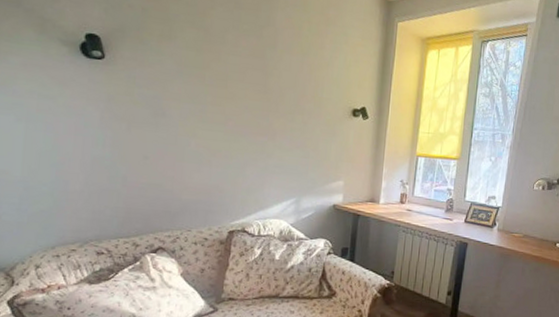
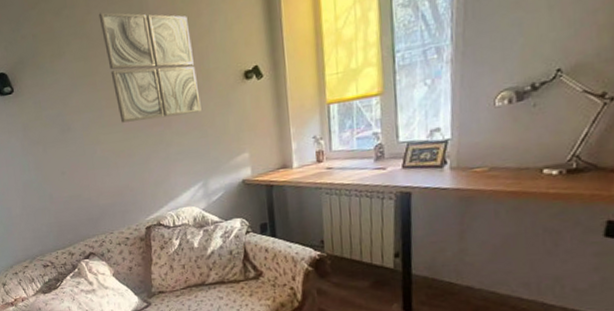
wall art: none [222,12,311,134] -> present [98,12,202,123]

